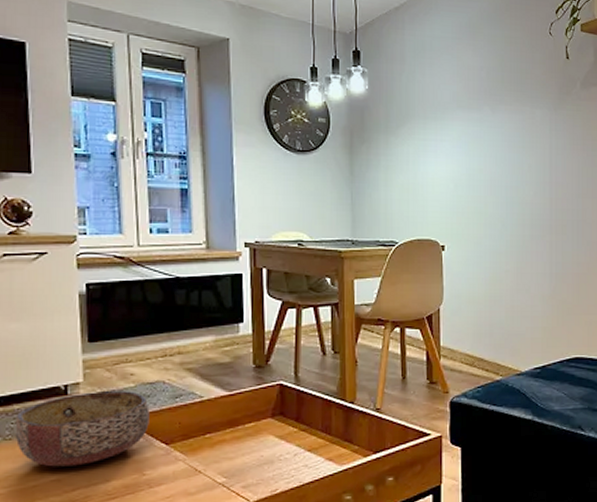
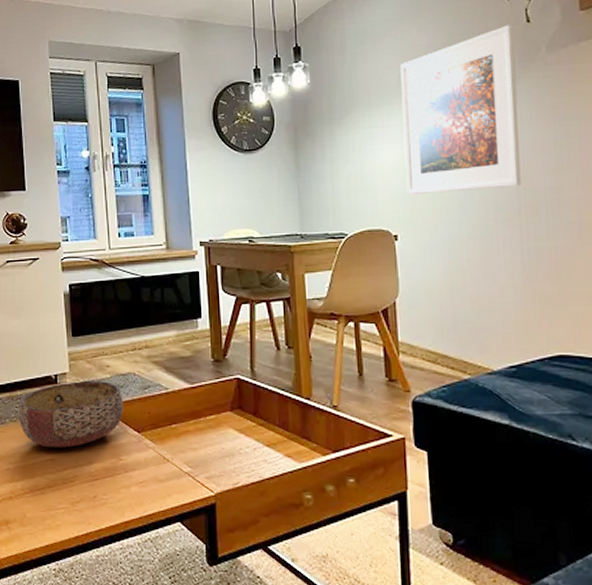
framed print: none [455,58,555,208] -> present [400,25,521,194]

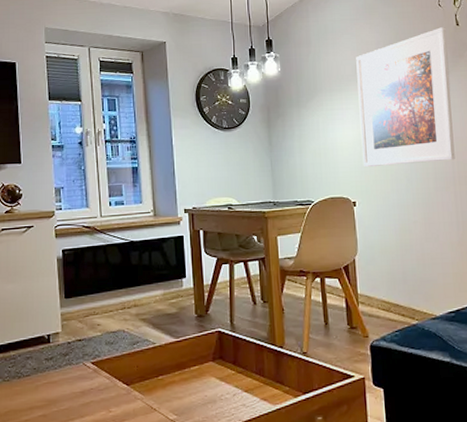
bowl: present [18,381,123,448] -> none [11,339,113,404]

